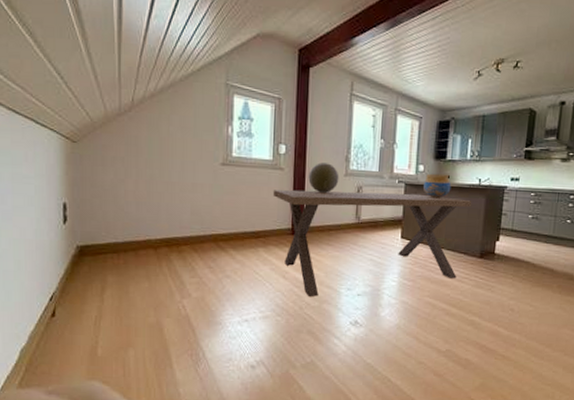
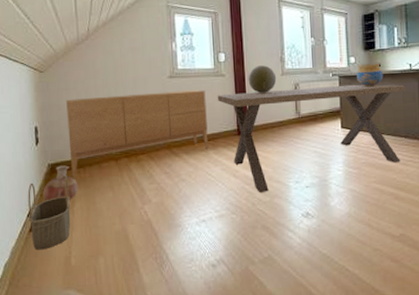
wicker basket: none [51,261,99,337] -> present [28,176,71,250]
vase: none [69,248,110,287] -> present [43,165,78,201]
sideboard: none [102,176,261,265] -> present [66,90,209,179]

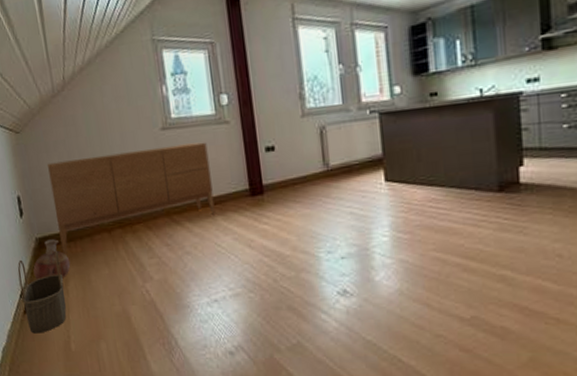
dining table: present [217,84,406,193] -> none [221,118,475,267]
decorative sphere: present [248,65,277,93] -> none [258,105,296,142]
ceramic pot: present [357,63,384,87] -> none [404,90,442,125]

